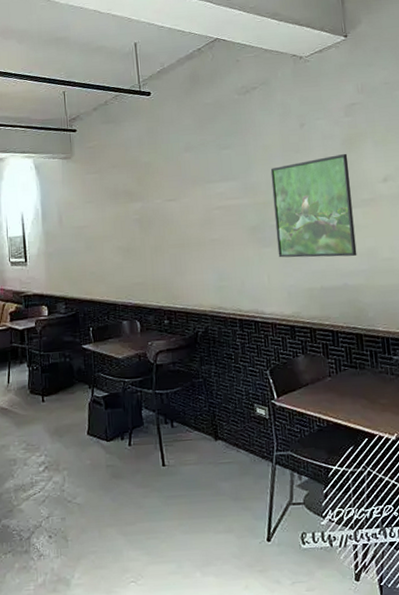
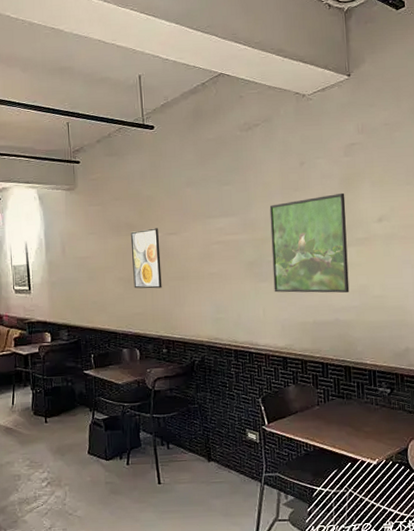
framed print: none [128,194,162,258] -> present [130,228,162,289]

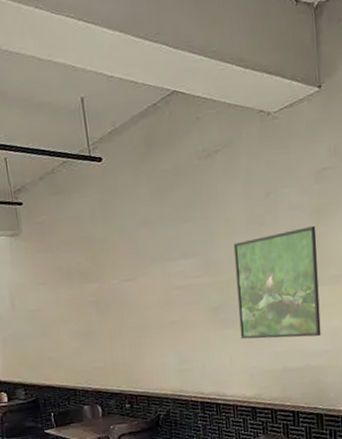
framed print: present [130,228,162,289] -> none [83,274,121,342]

